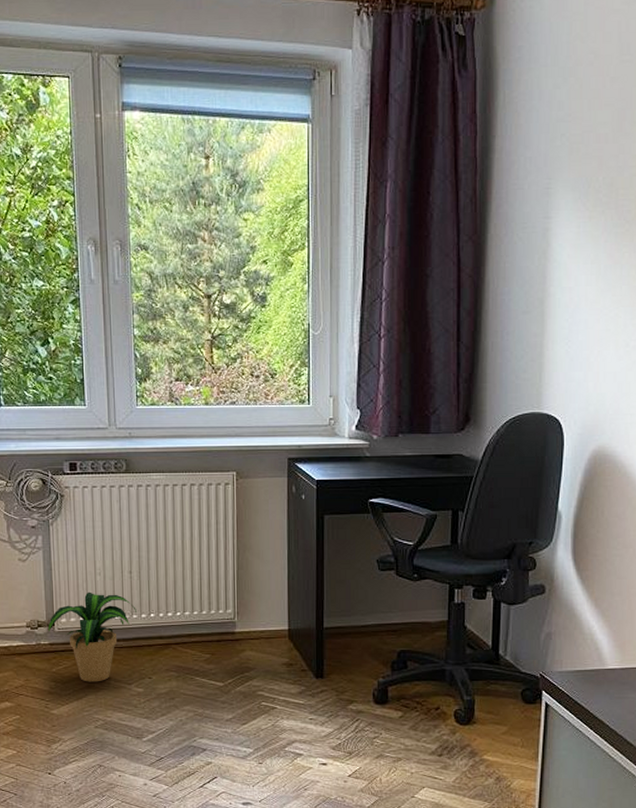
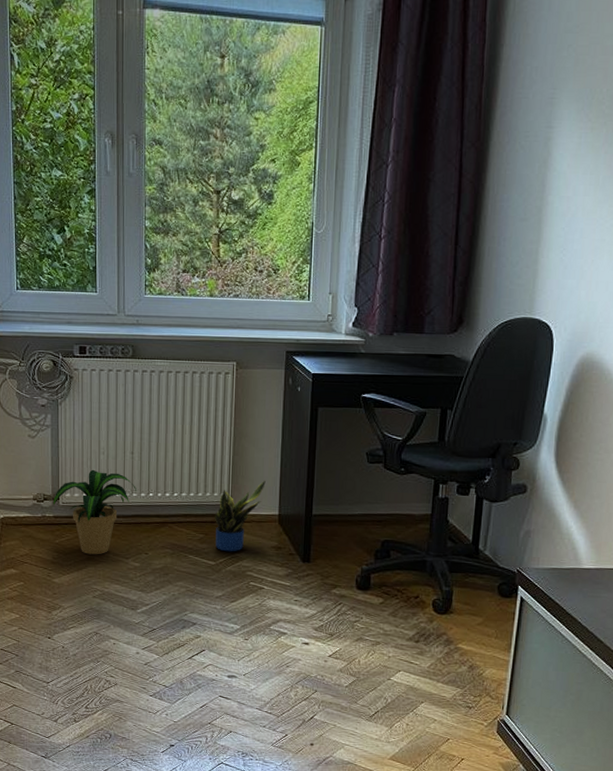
potted plant: none [220,594,273,672] -> present [214,480,266,552]

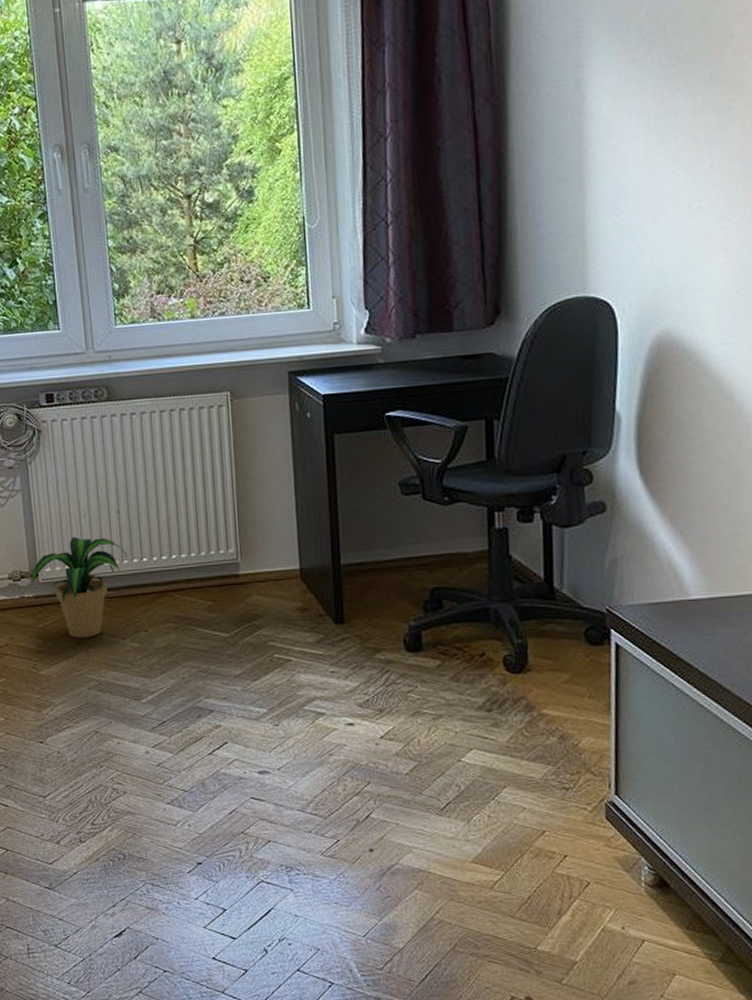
potted plant: present [214,480,266,552] -> none [222,528,280,620]

